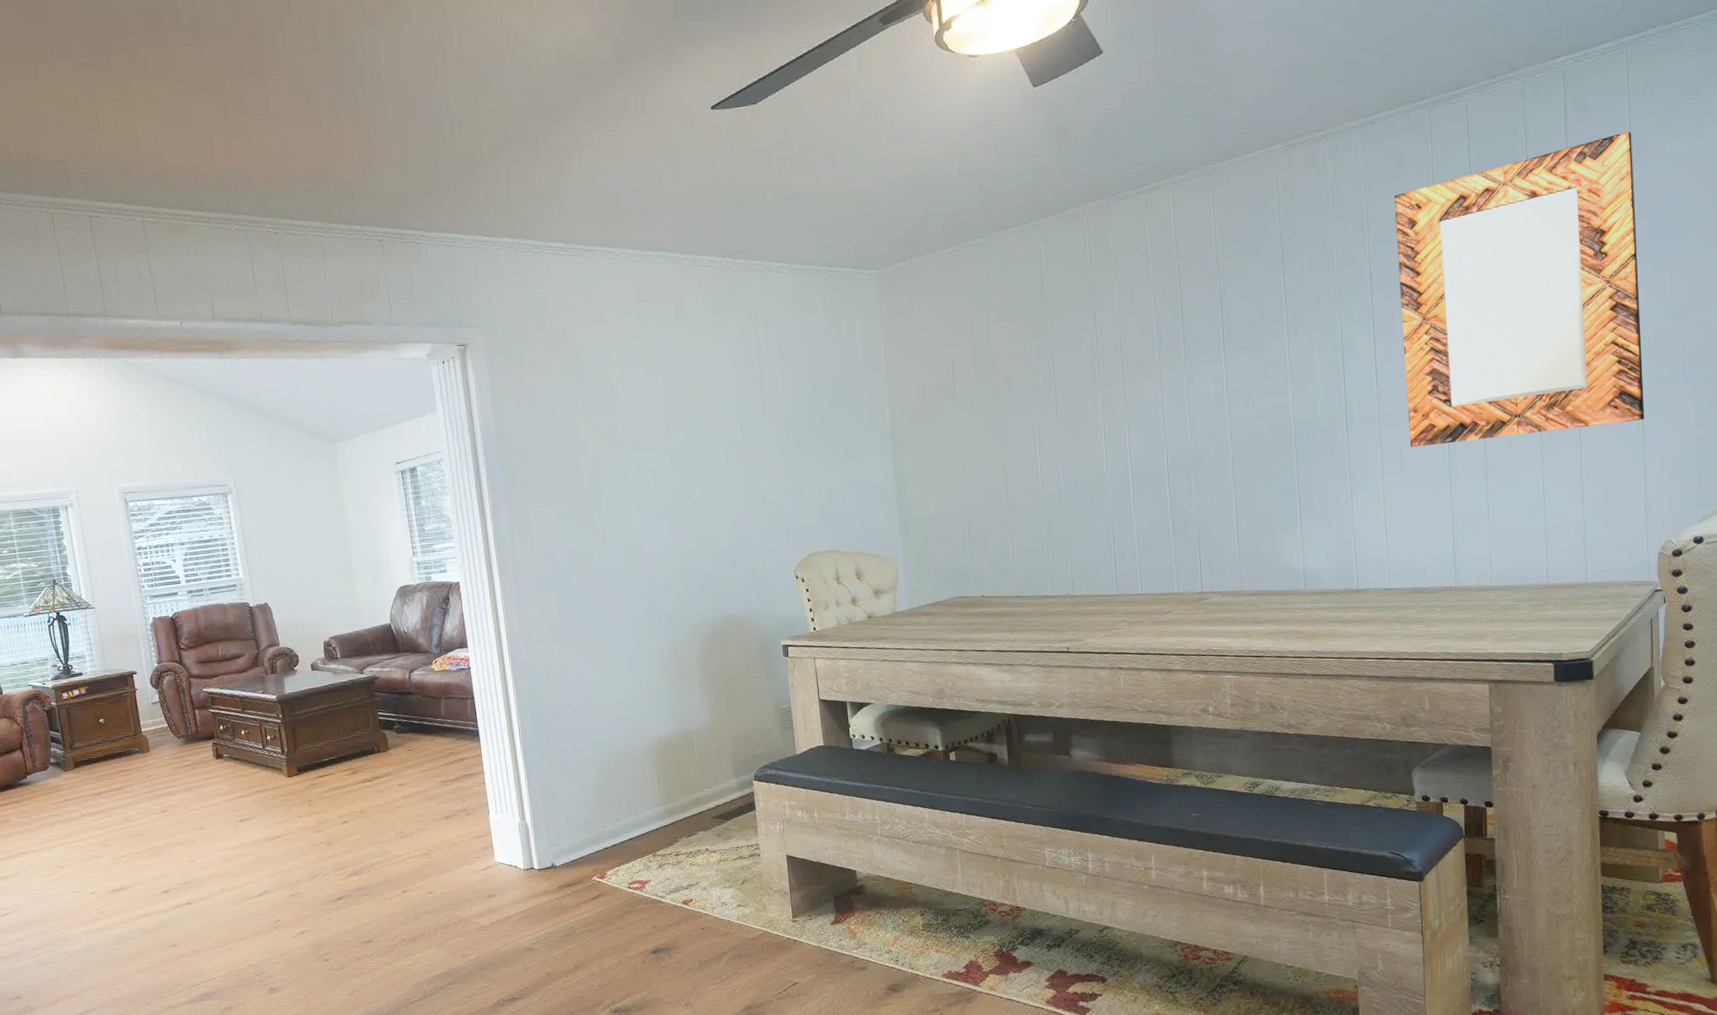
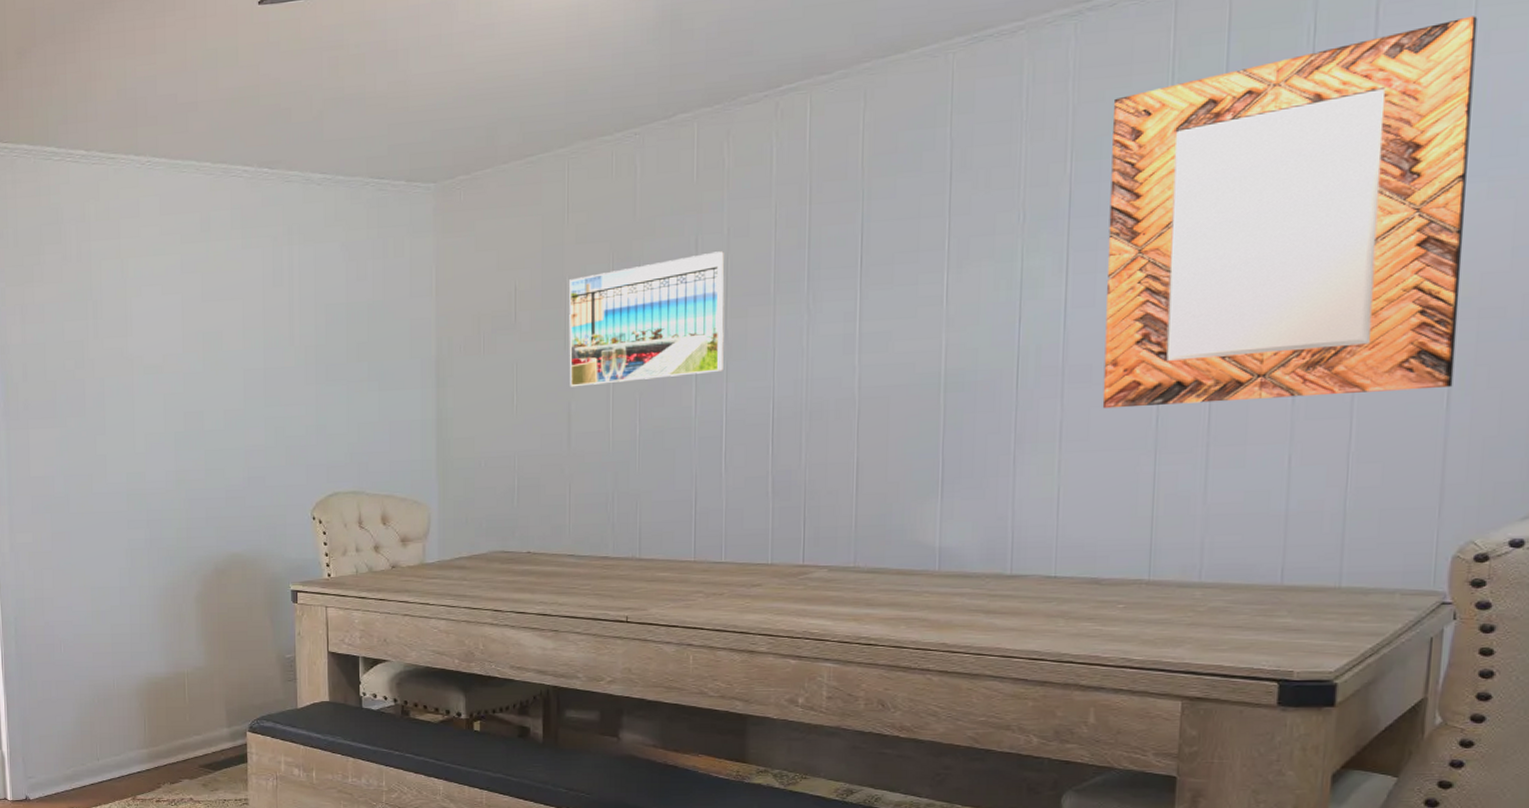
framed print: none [996,325,1125,448] -> present [569,251,725,387]

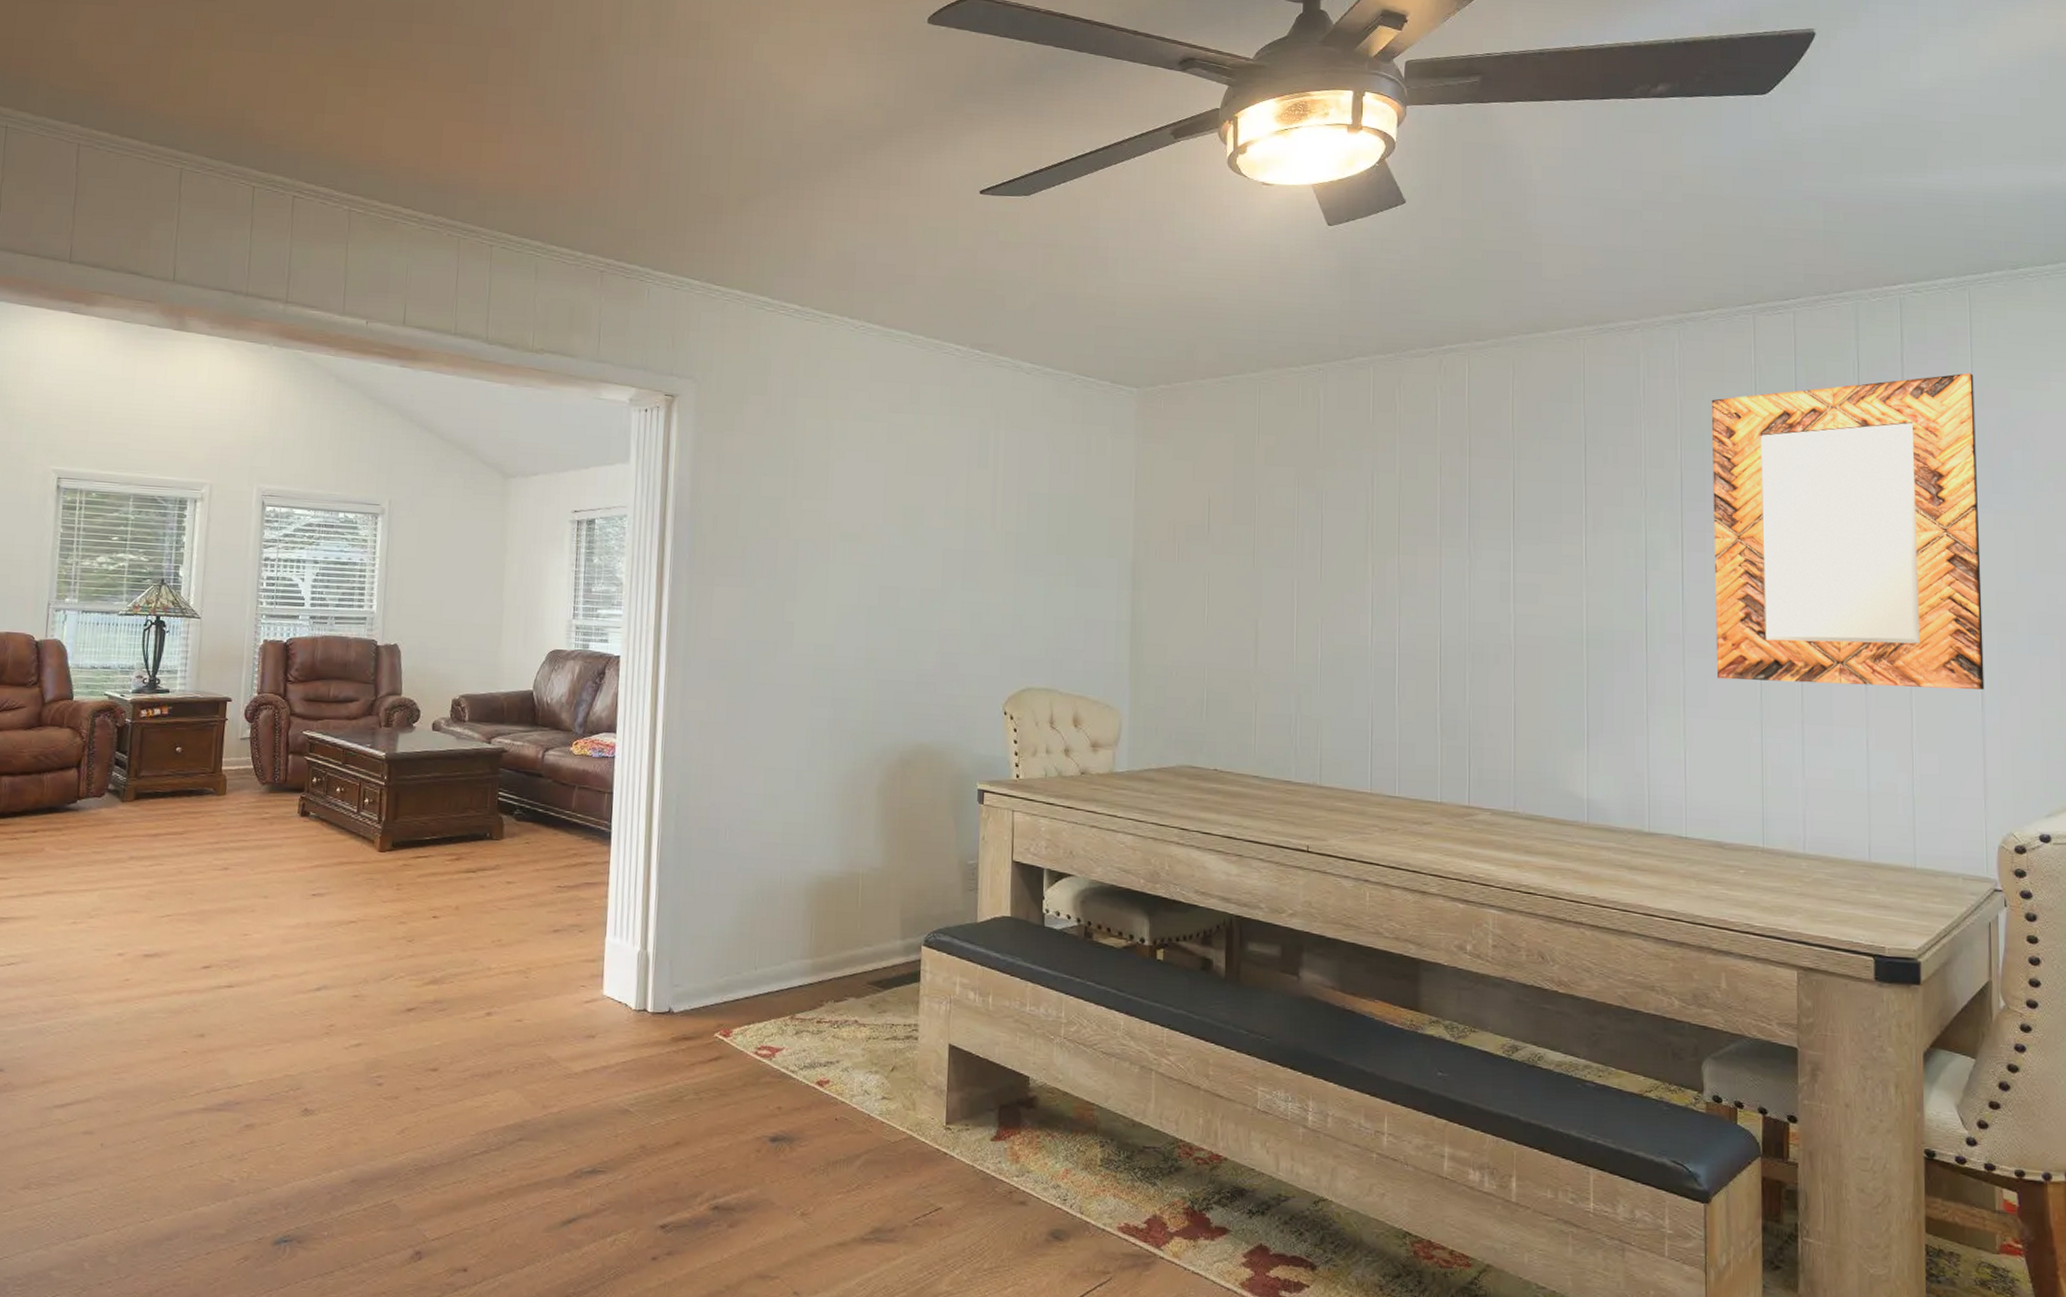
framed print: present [569,251,725,387] -> none [1257,489,1397,606]

